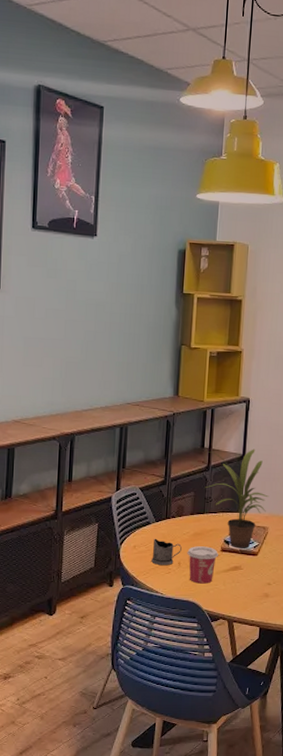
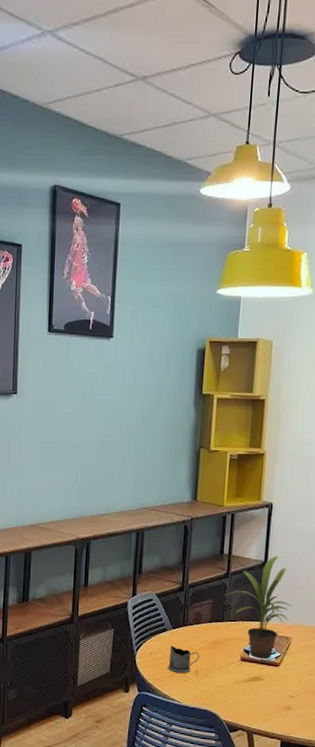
cup: present [187,546,218,584] -> none [205,654,238,694]

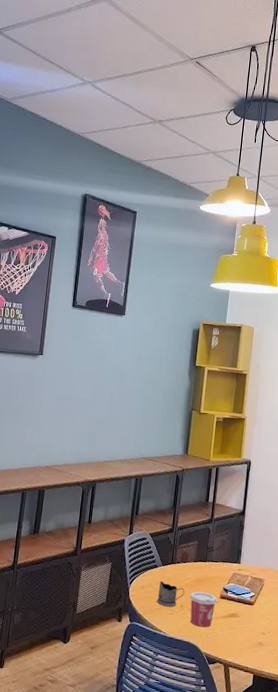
cup: none [205,654,238,694] -> present [189,591,218,628]
potted plant: present [224,555,293,659] -> none [208,506,266,598]

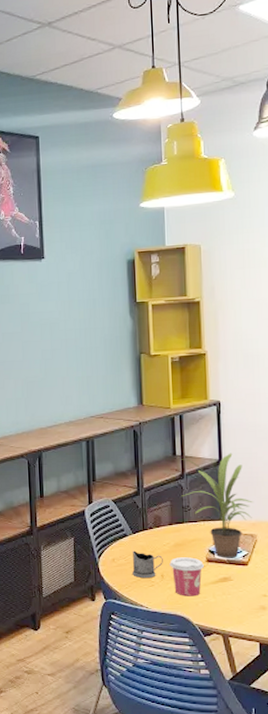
potted plant: none [208,506,266,598] -> present [181,453,254,558]

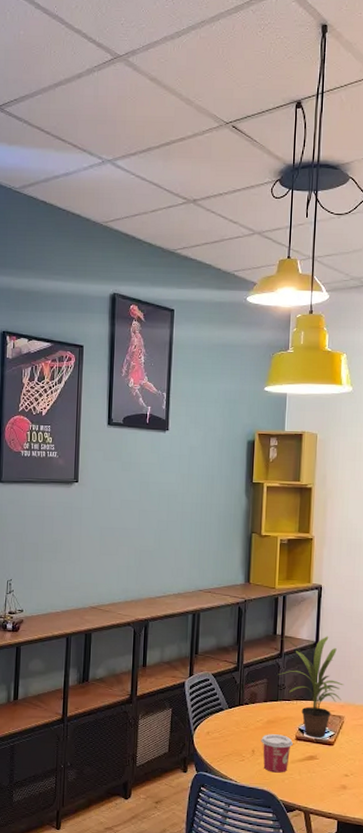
tea glass holder: present [132,550,163,579] -> none [225,725,255,753]

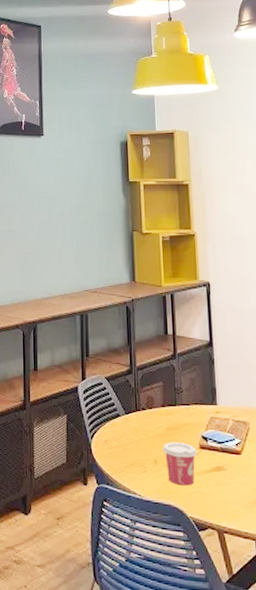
potted plant: present [278,636,345,738] -> none [173,335,245,446]

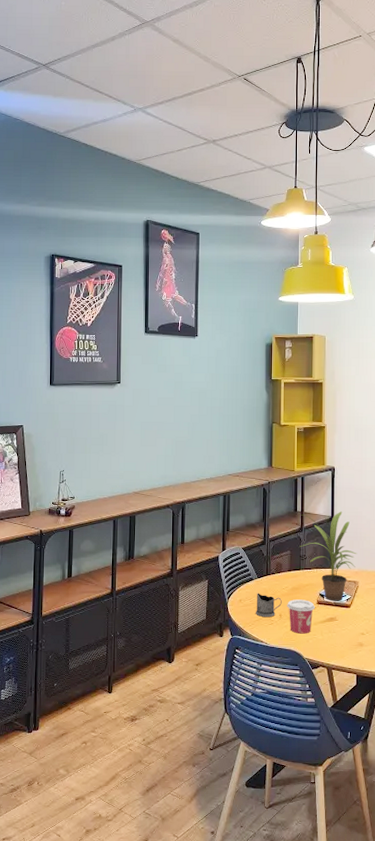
tea glass holder: none [125,432,156,464] -> present [256,593,282,618]
potted plant: none [173,335,245,446] -> present [300,511,358,601]

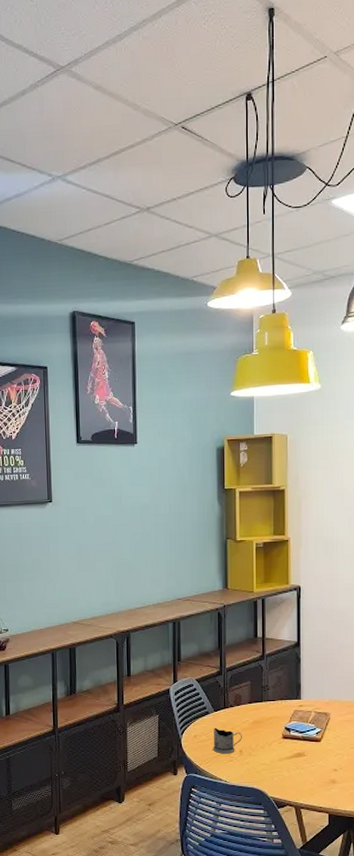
cup: present [287,599,315,634] -> none [248,734,280,771]
potted plant: present [300,511,358,601] -> none [261,635,329,735]

